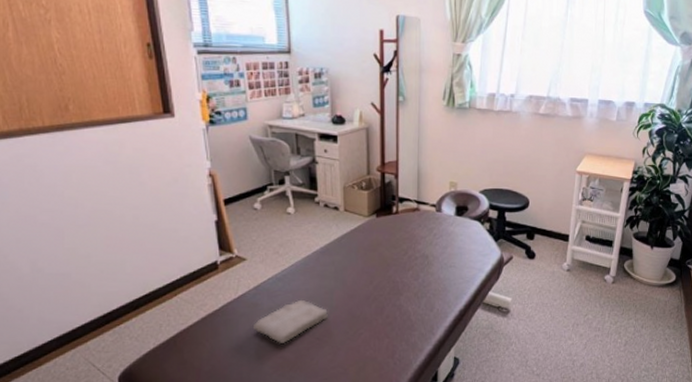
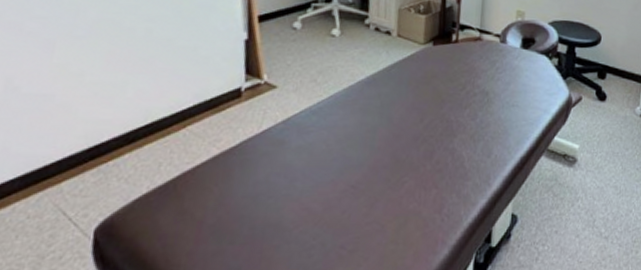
washcloth: present [254,299,328,343] -> none [276,137,368,191]

